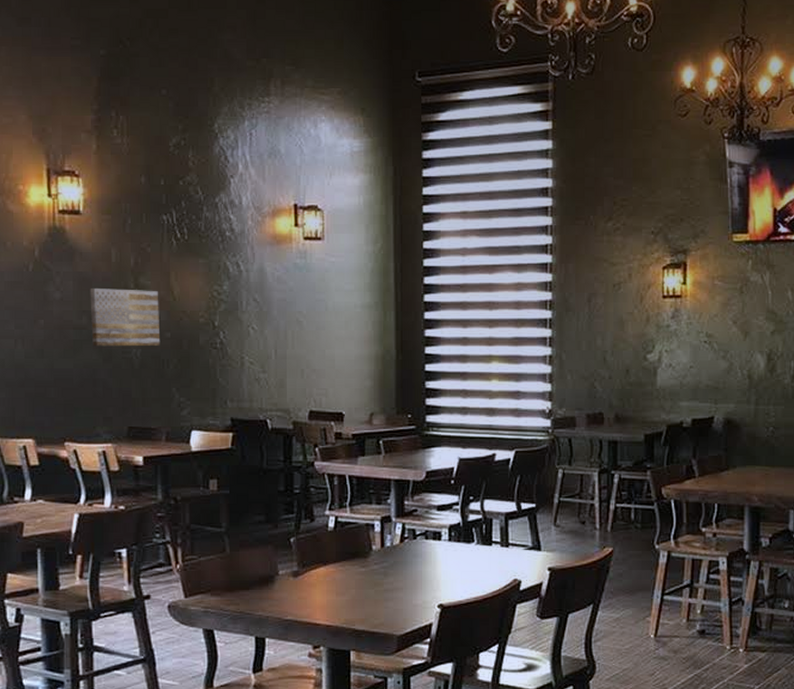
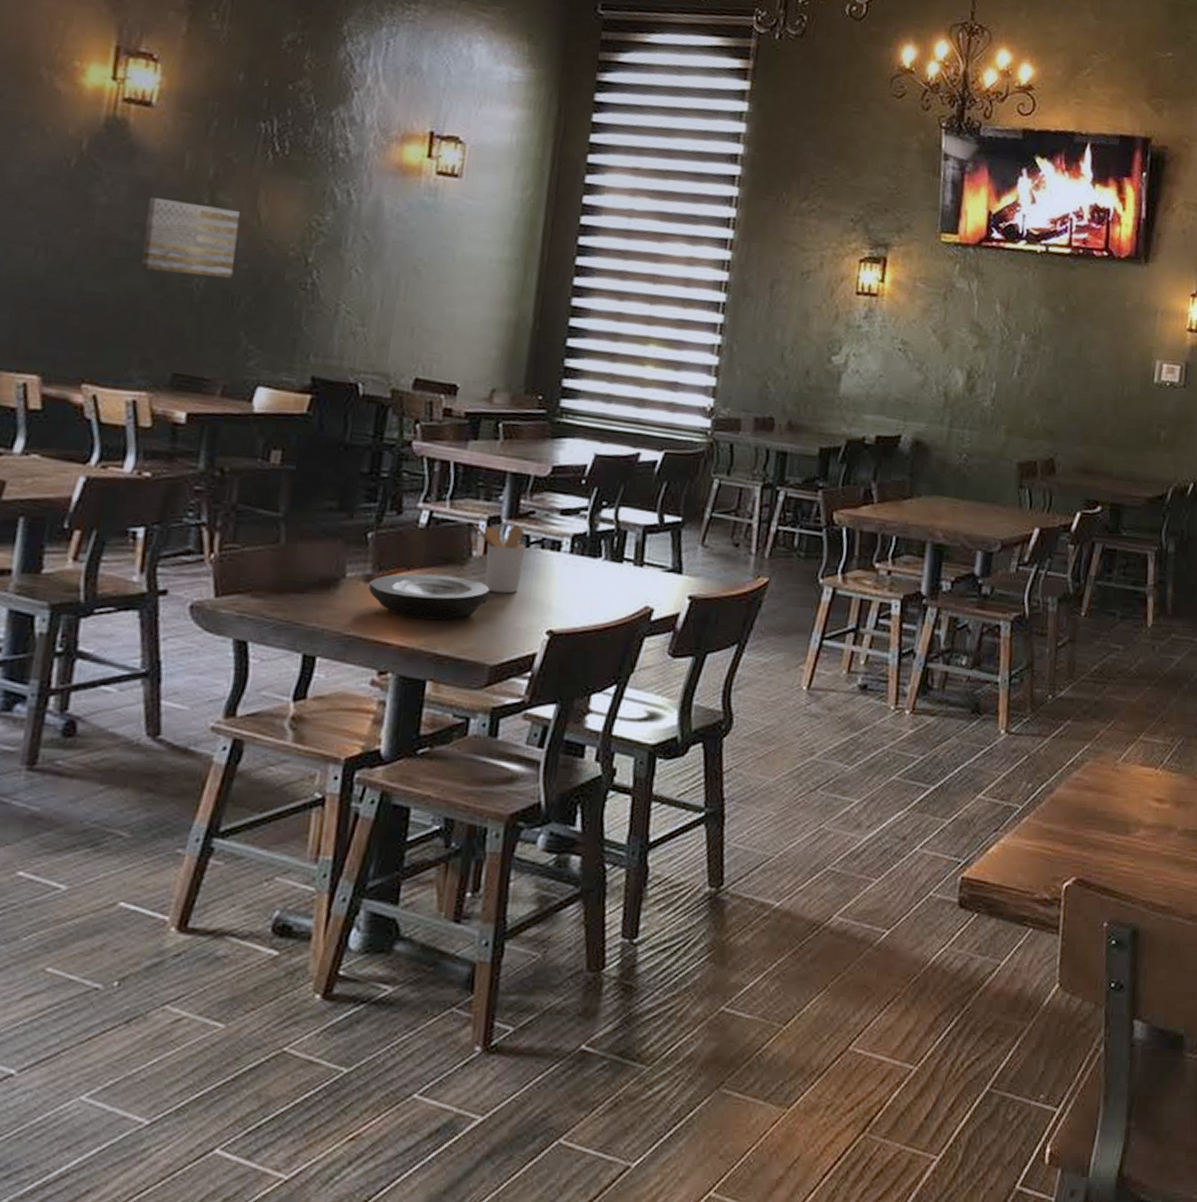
plate: none [297,567,390,603] -> present [369,573,490,620]
utensil holder: none [370,523,414,578] -> present [474,524,526,594]

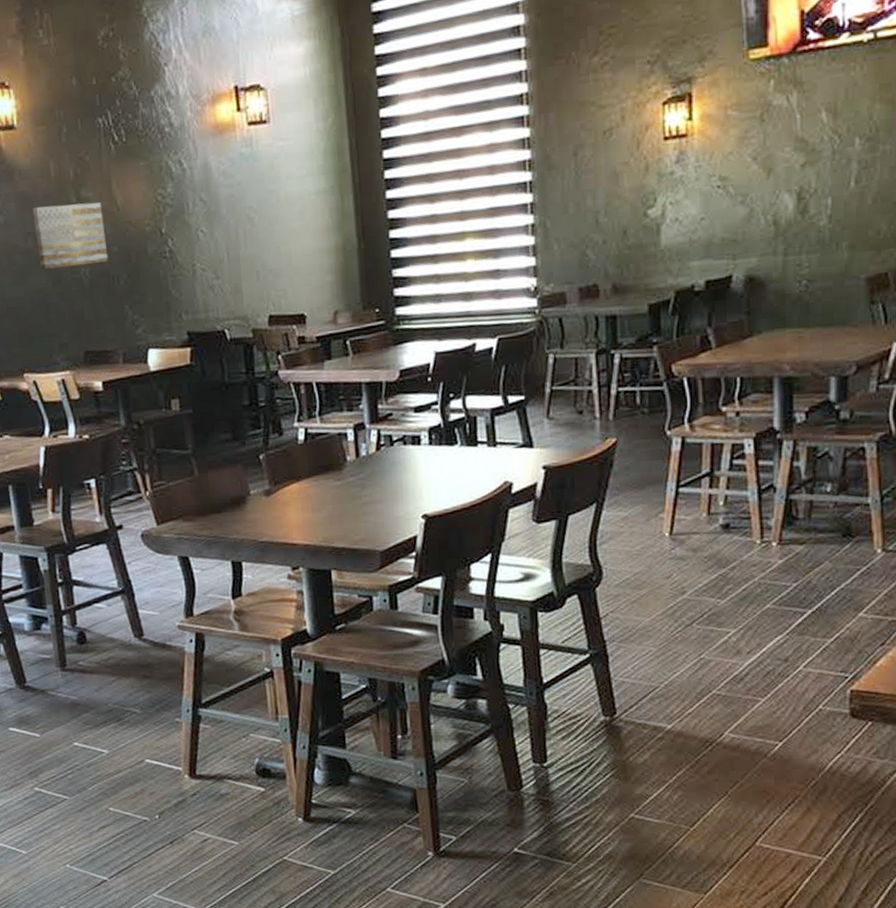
plate: present [369,573,490,620] -> none [270,480,368,521]
utensil holder: present [474,524,526,594] -> none [343,429,391,489]

